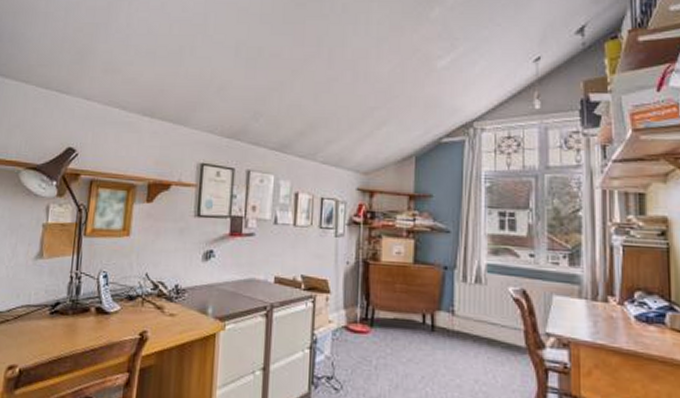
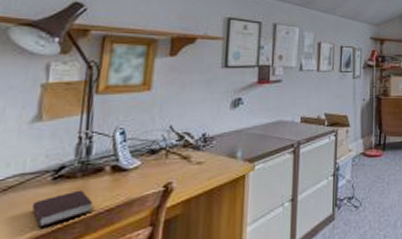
book: none [34,326,81,357] -> present [31,190,93,227]

